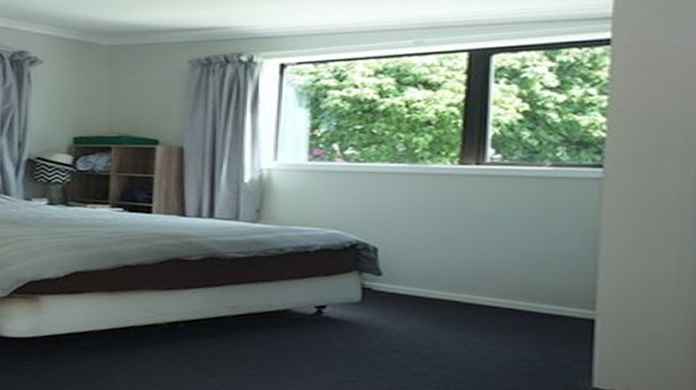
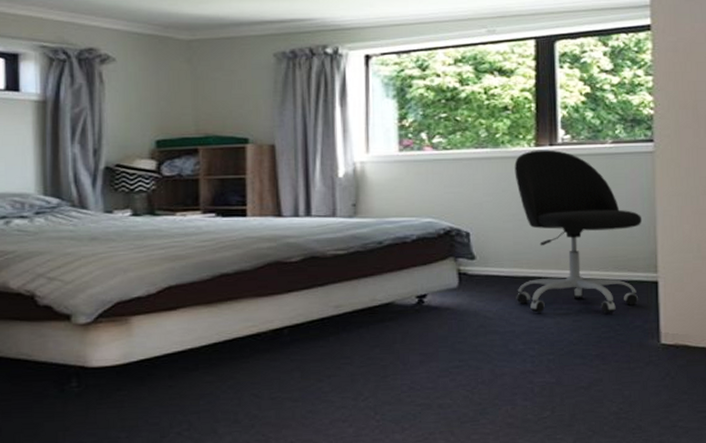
office chair: none [424,168,582,348] -> present [514,149,643,314]

